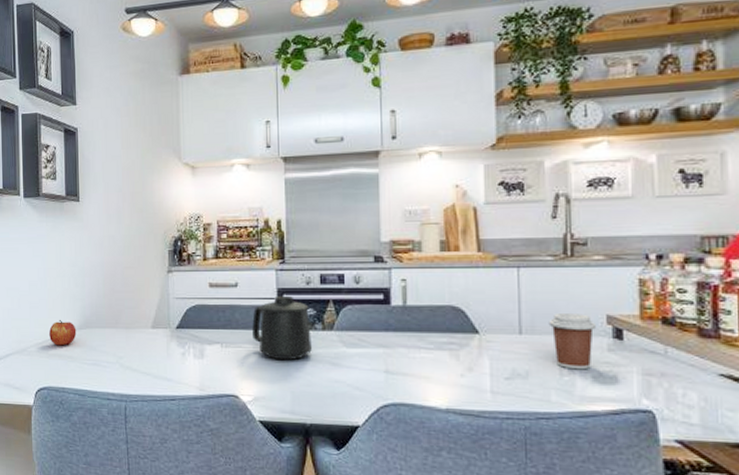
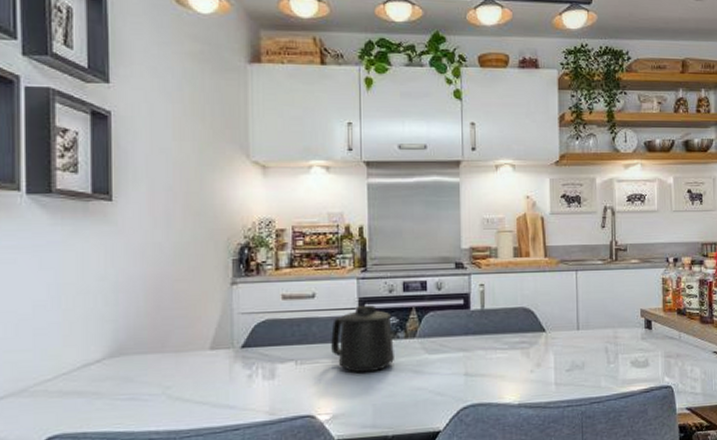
apple: present [49,320,77,346] -> none [64,348,105,381]
coffee cup: present [548,312,597,370] -> none [599,308,634,358]

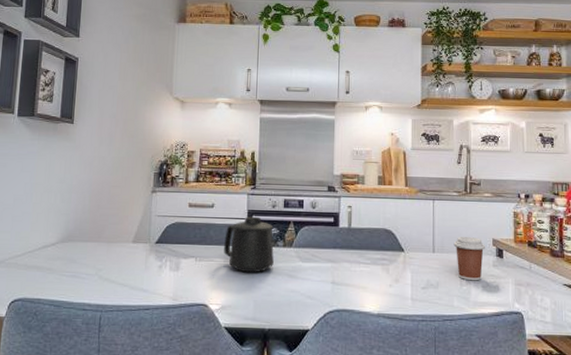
coffee cup: none [599,308,634,358] -> present [453,236,486,281]

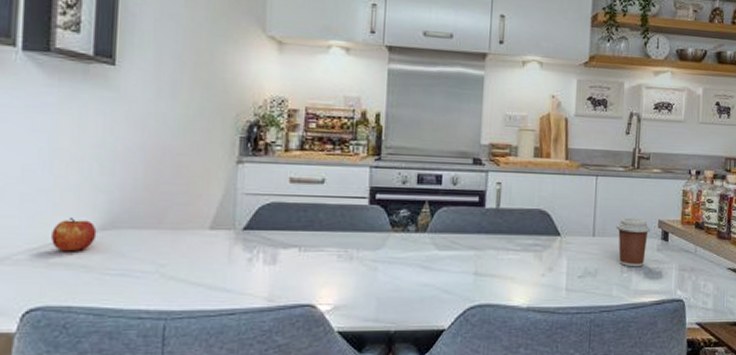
apple: none [30,233,59,258] -> present [51,218,97,252]
mug: present [224,216,274,273] -> none [338,194,403,265]

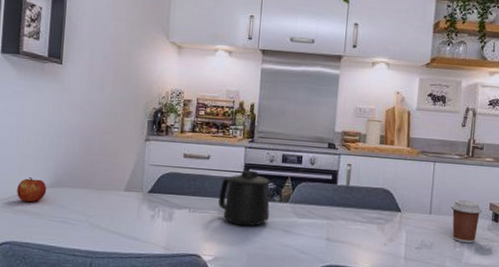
mug: none [338,194,403,265] -> present [218,170,270,227]

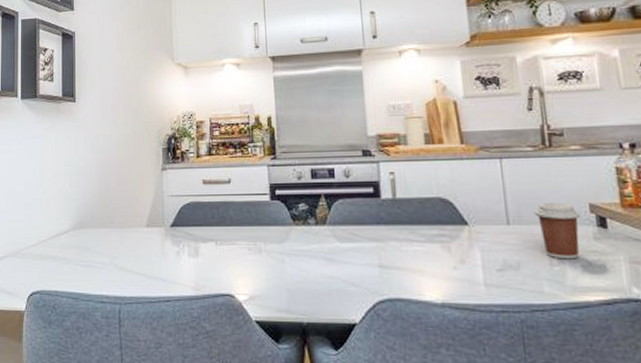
apple: present [17,177,47,203] -> none [43,221,71,247]
mug: present [218,170,270,227] -> none [246,190,306,257]

